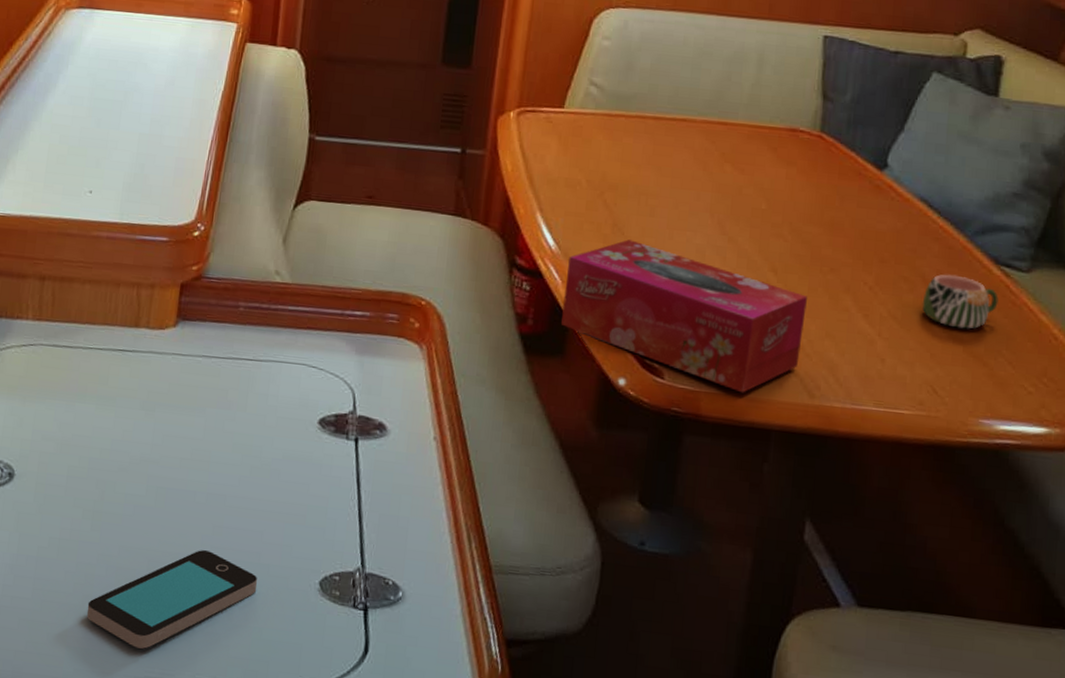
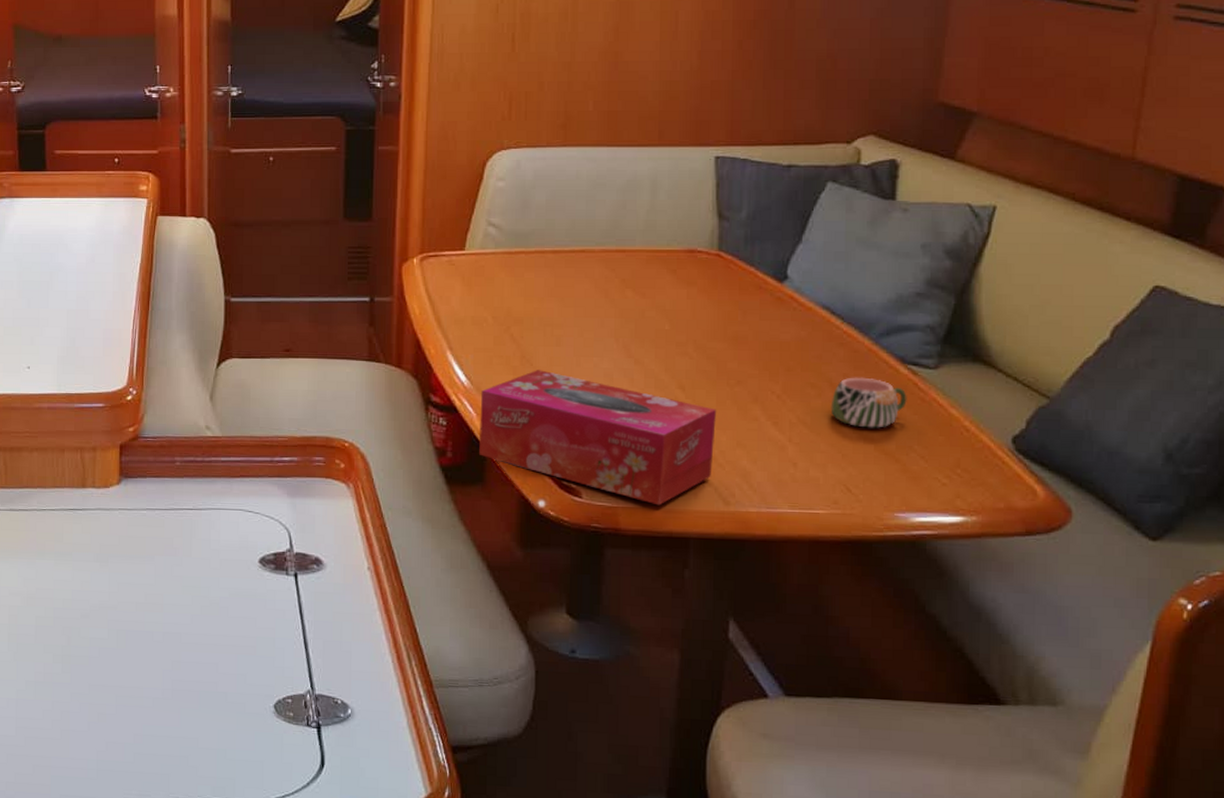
smartphone: present [86,550,257,649] -> none [66,683,218,774]

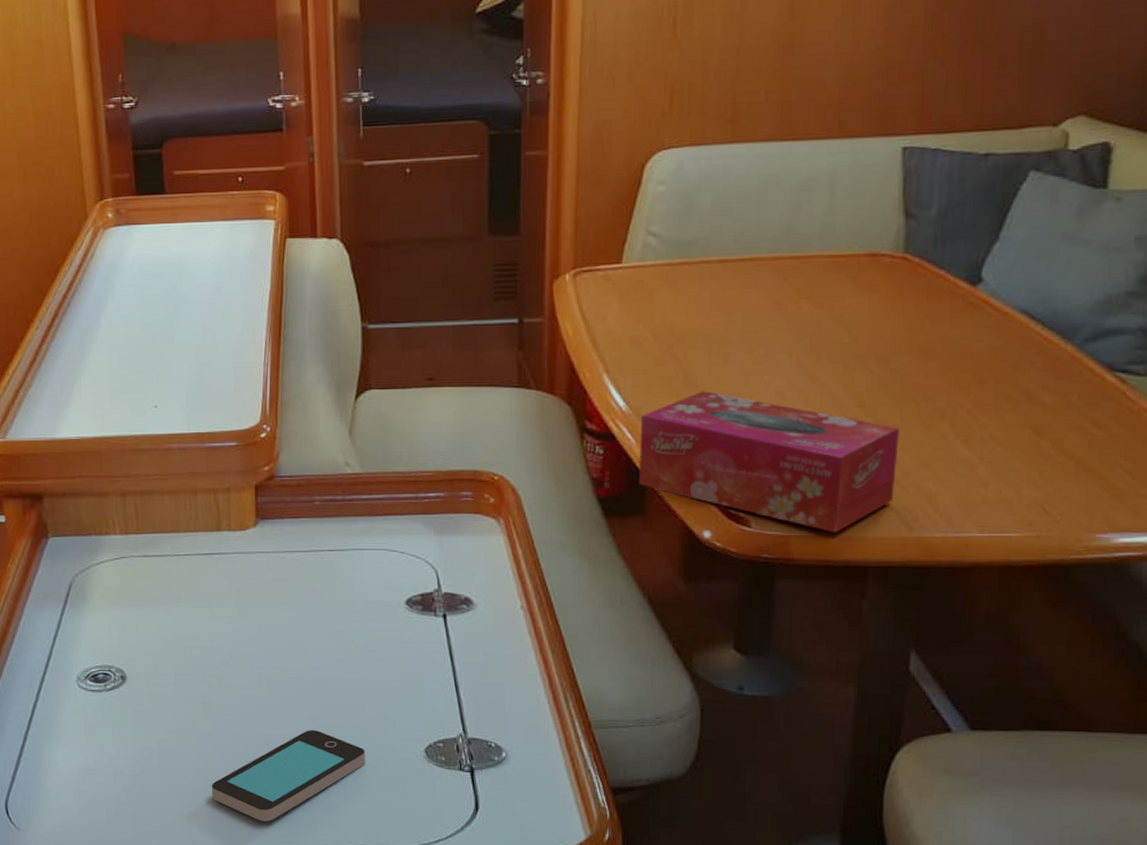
smartphone: none [66,683,218,774] -> present [211,730,366,822]
mug: present [830,377,907,428] -> none [1027,387,1114,443]

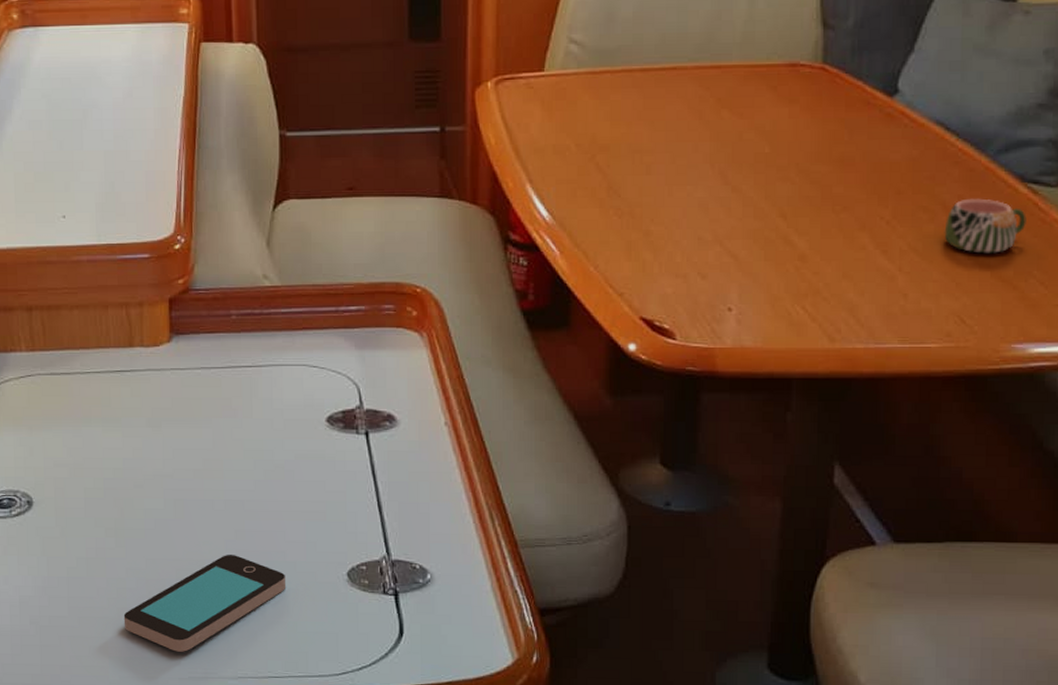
tissue box: present [639,391,899,533] -> none [564,201,820,345]
mug: none [1027,387,1114,443] -> present [944,198,1026,253]

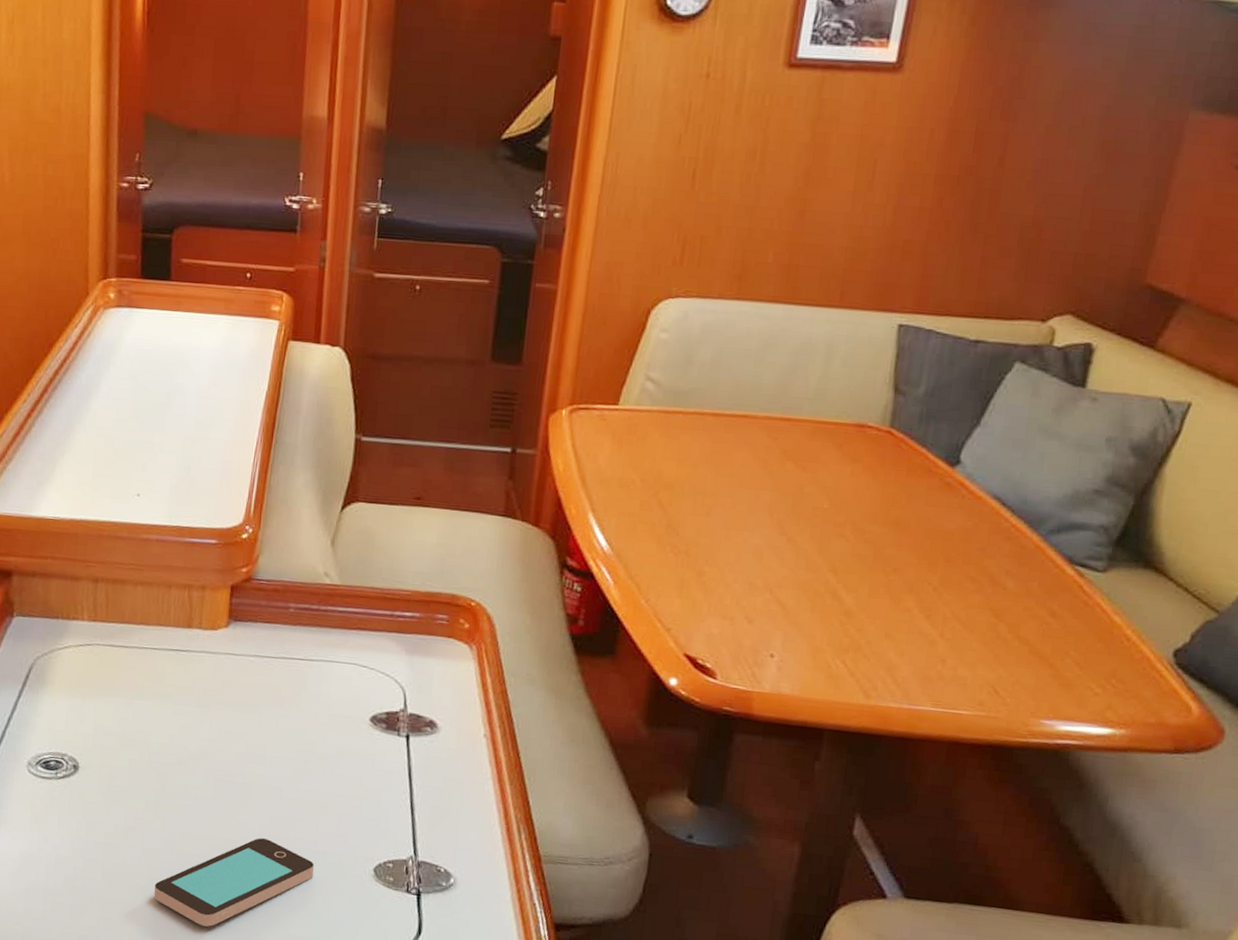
mug: present [944,198,1026,253] -> none [988,574,1070,630]

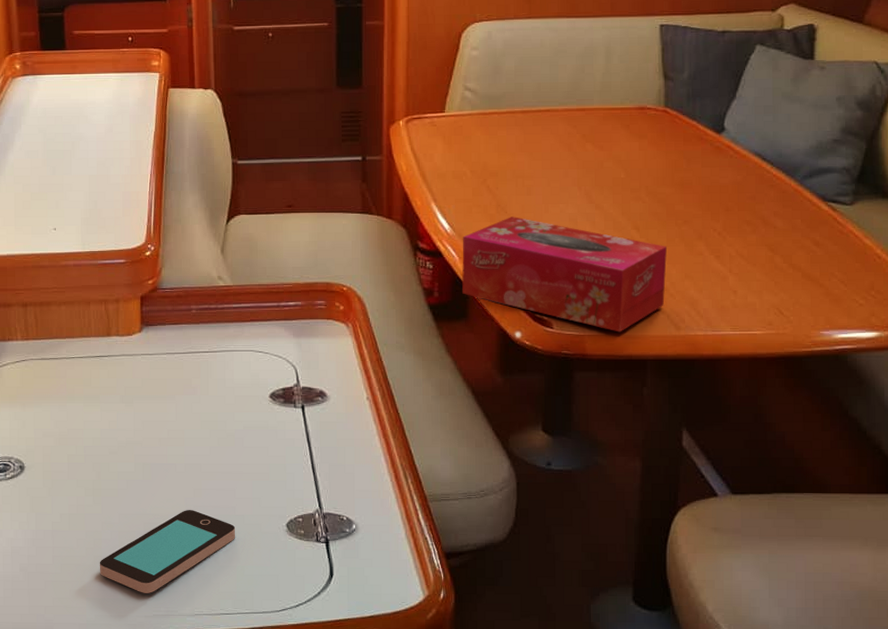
tissue box: none [613,540,868,693] -> present [462,217,667,332]

